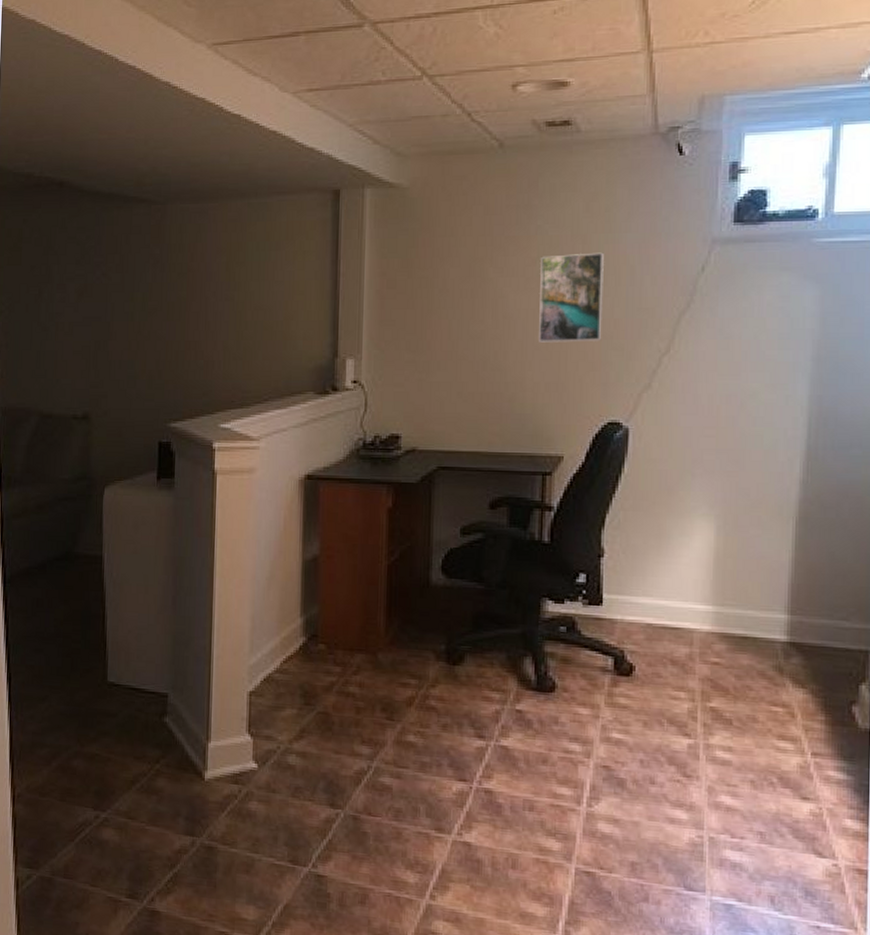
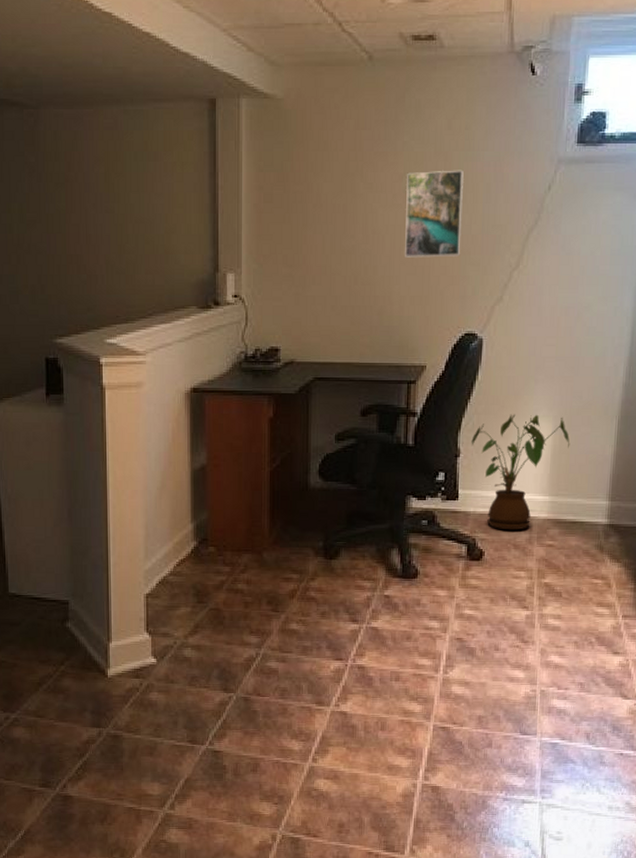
house plant: none [617,511,737,644] -> present [471,414,570,530]

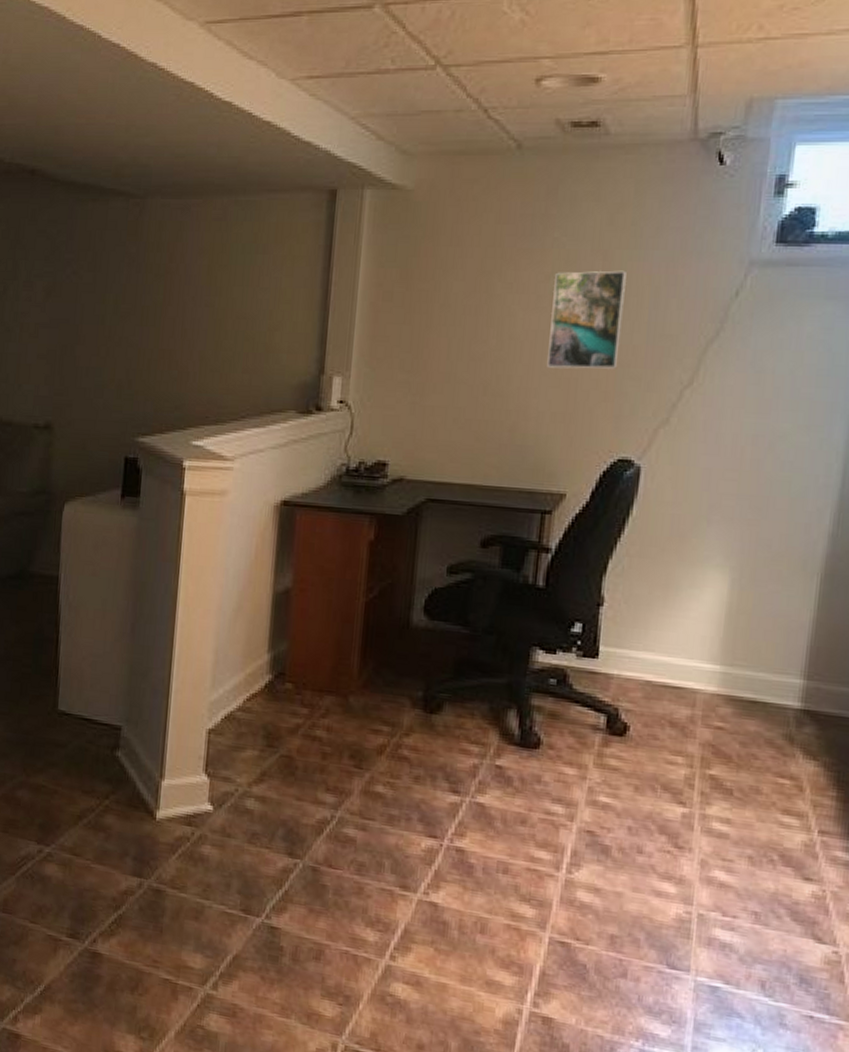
house plant: present [471,414,570,530] -> none [619,559,753,704]

